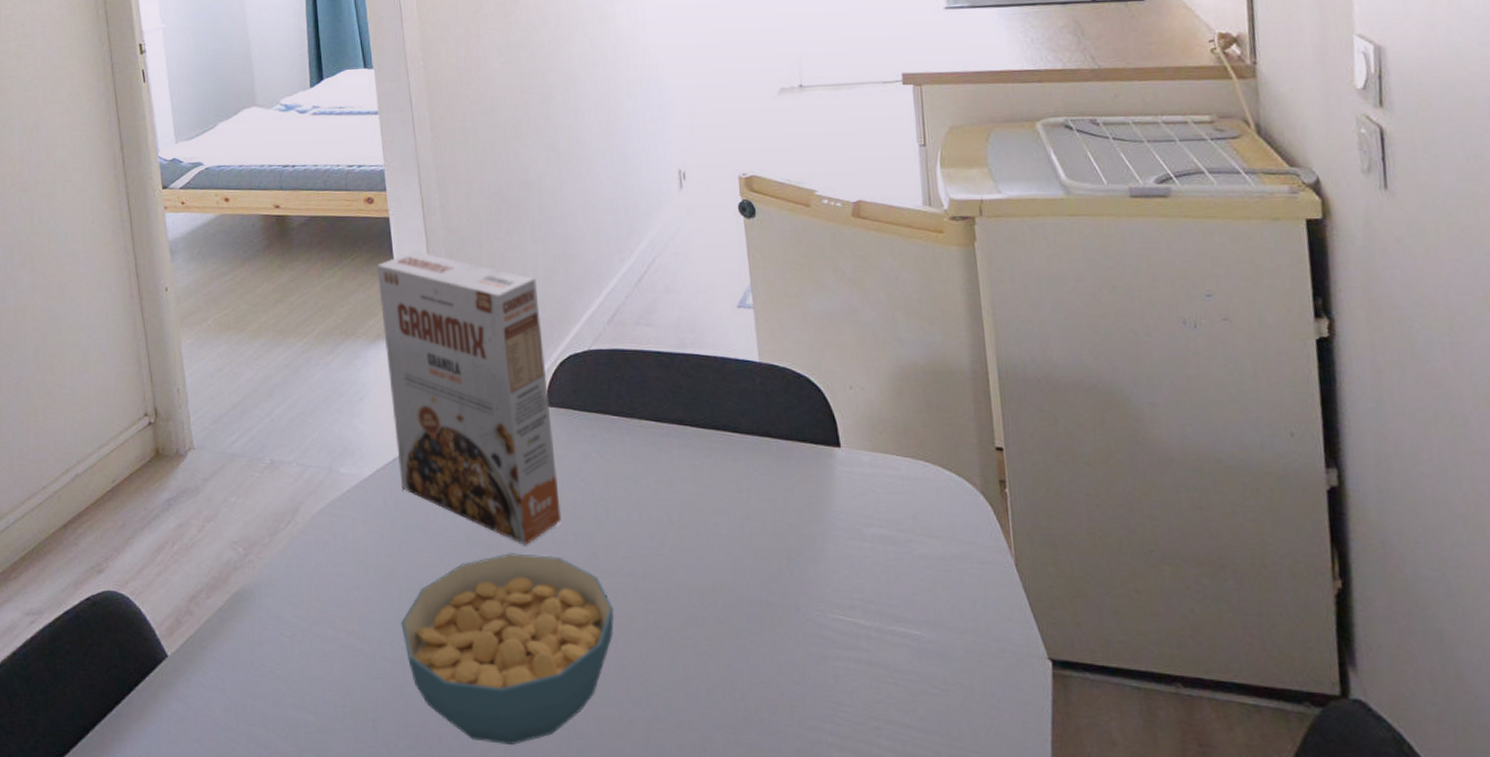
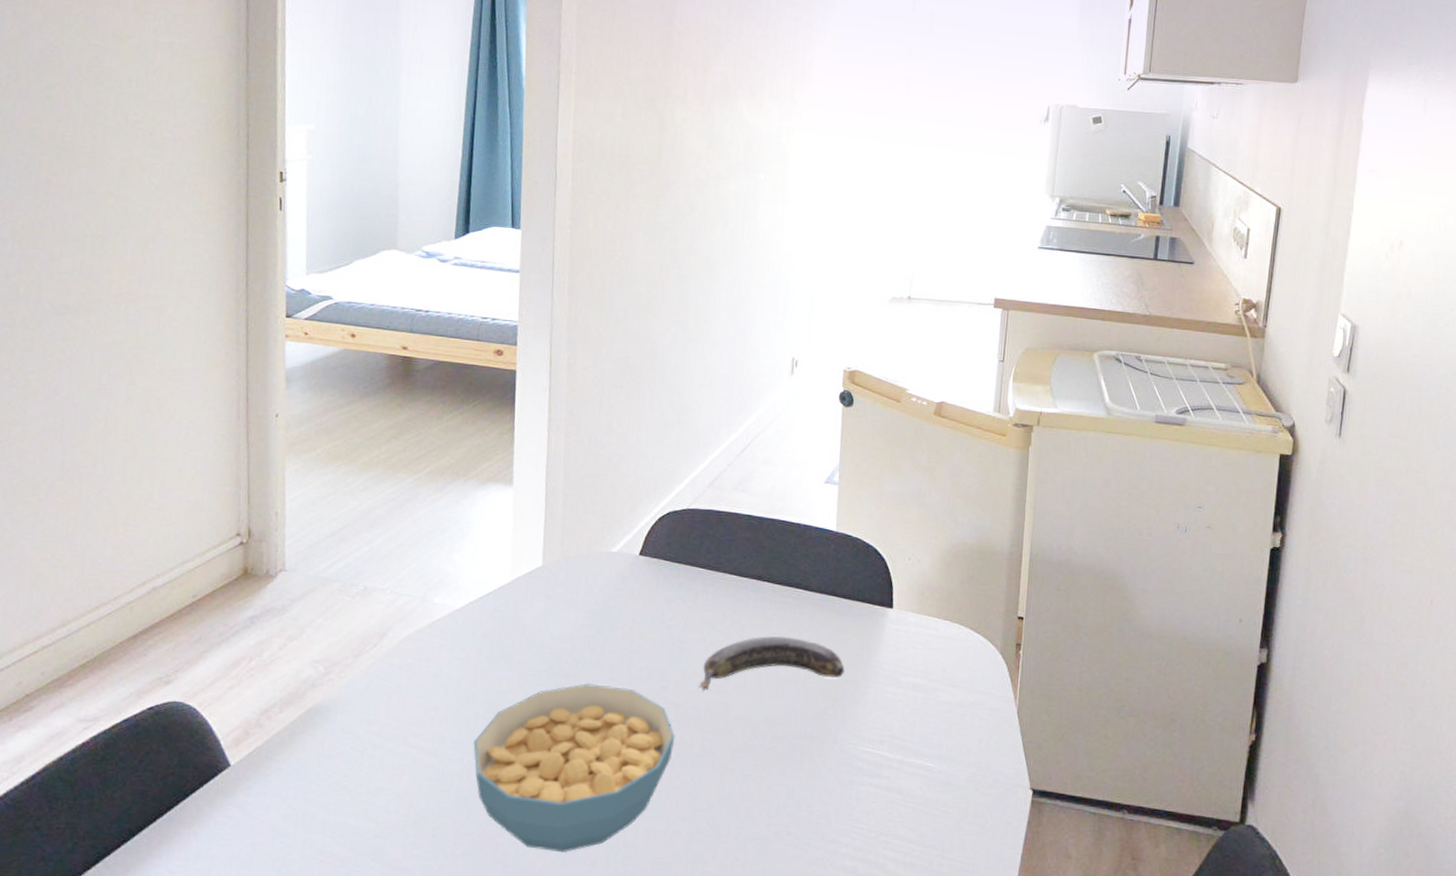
cereal box: present [377,250,561,546] -> none [492,403,648,678]
banana: none [632,489,795,555] -> present [699,636,845,690]

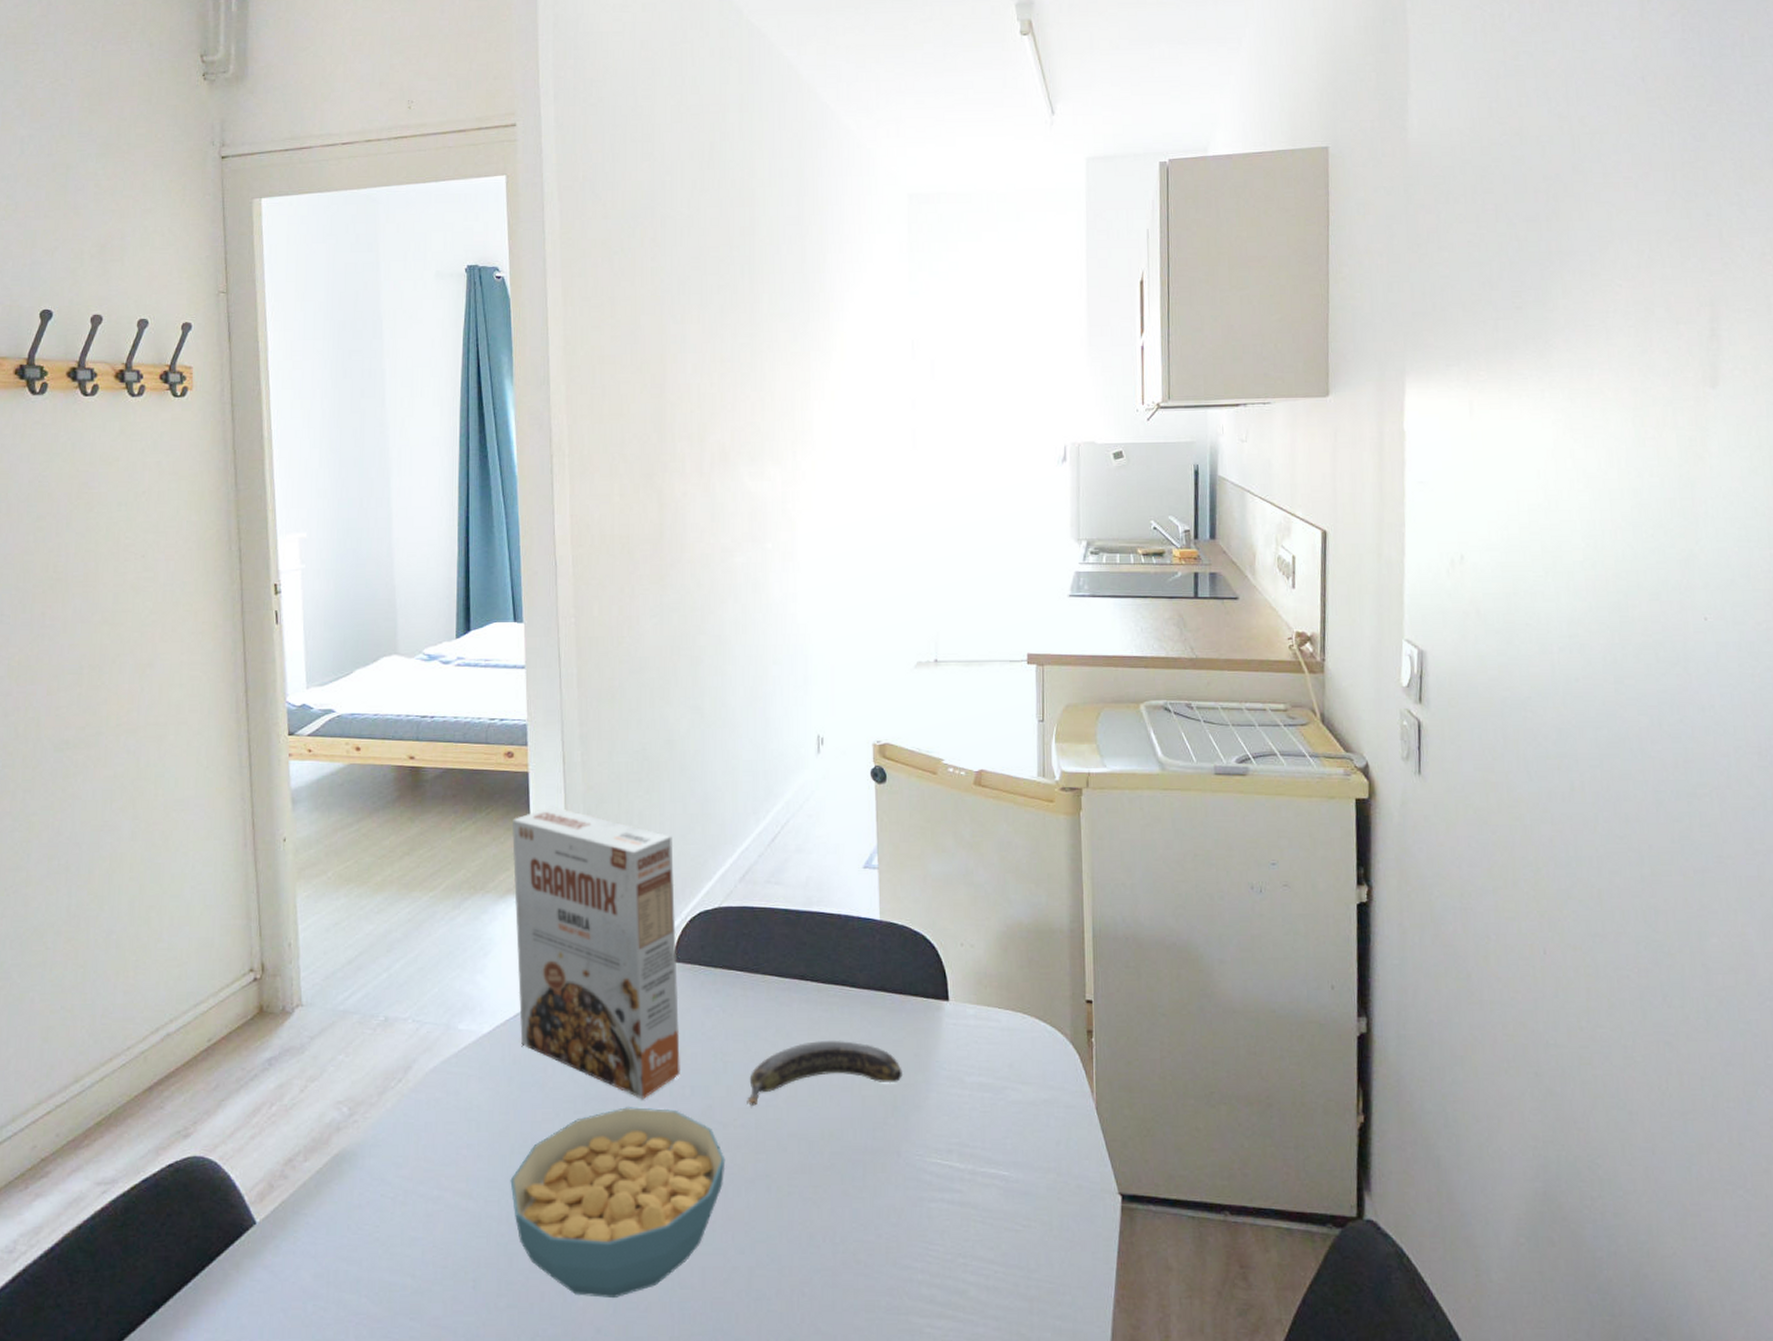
cereal box: none [492,403,648,678] -> present [512,806,680,1100]

